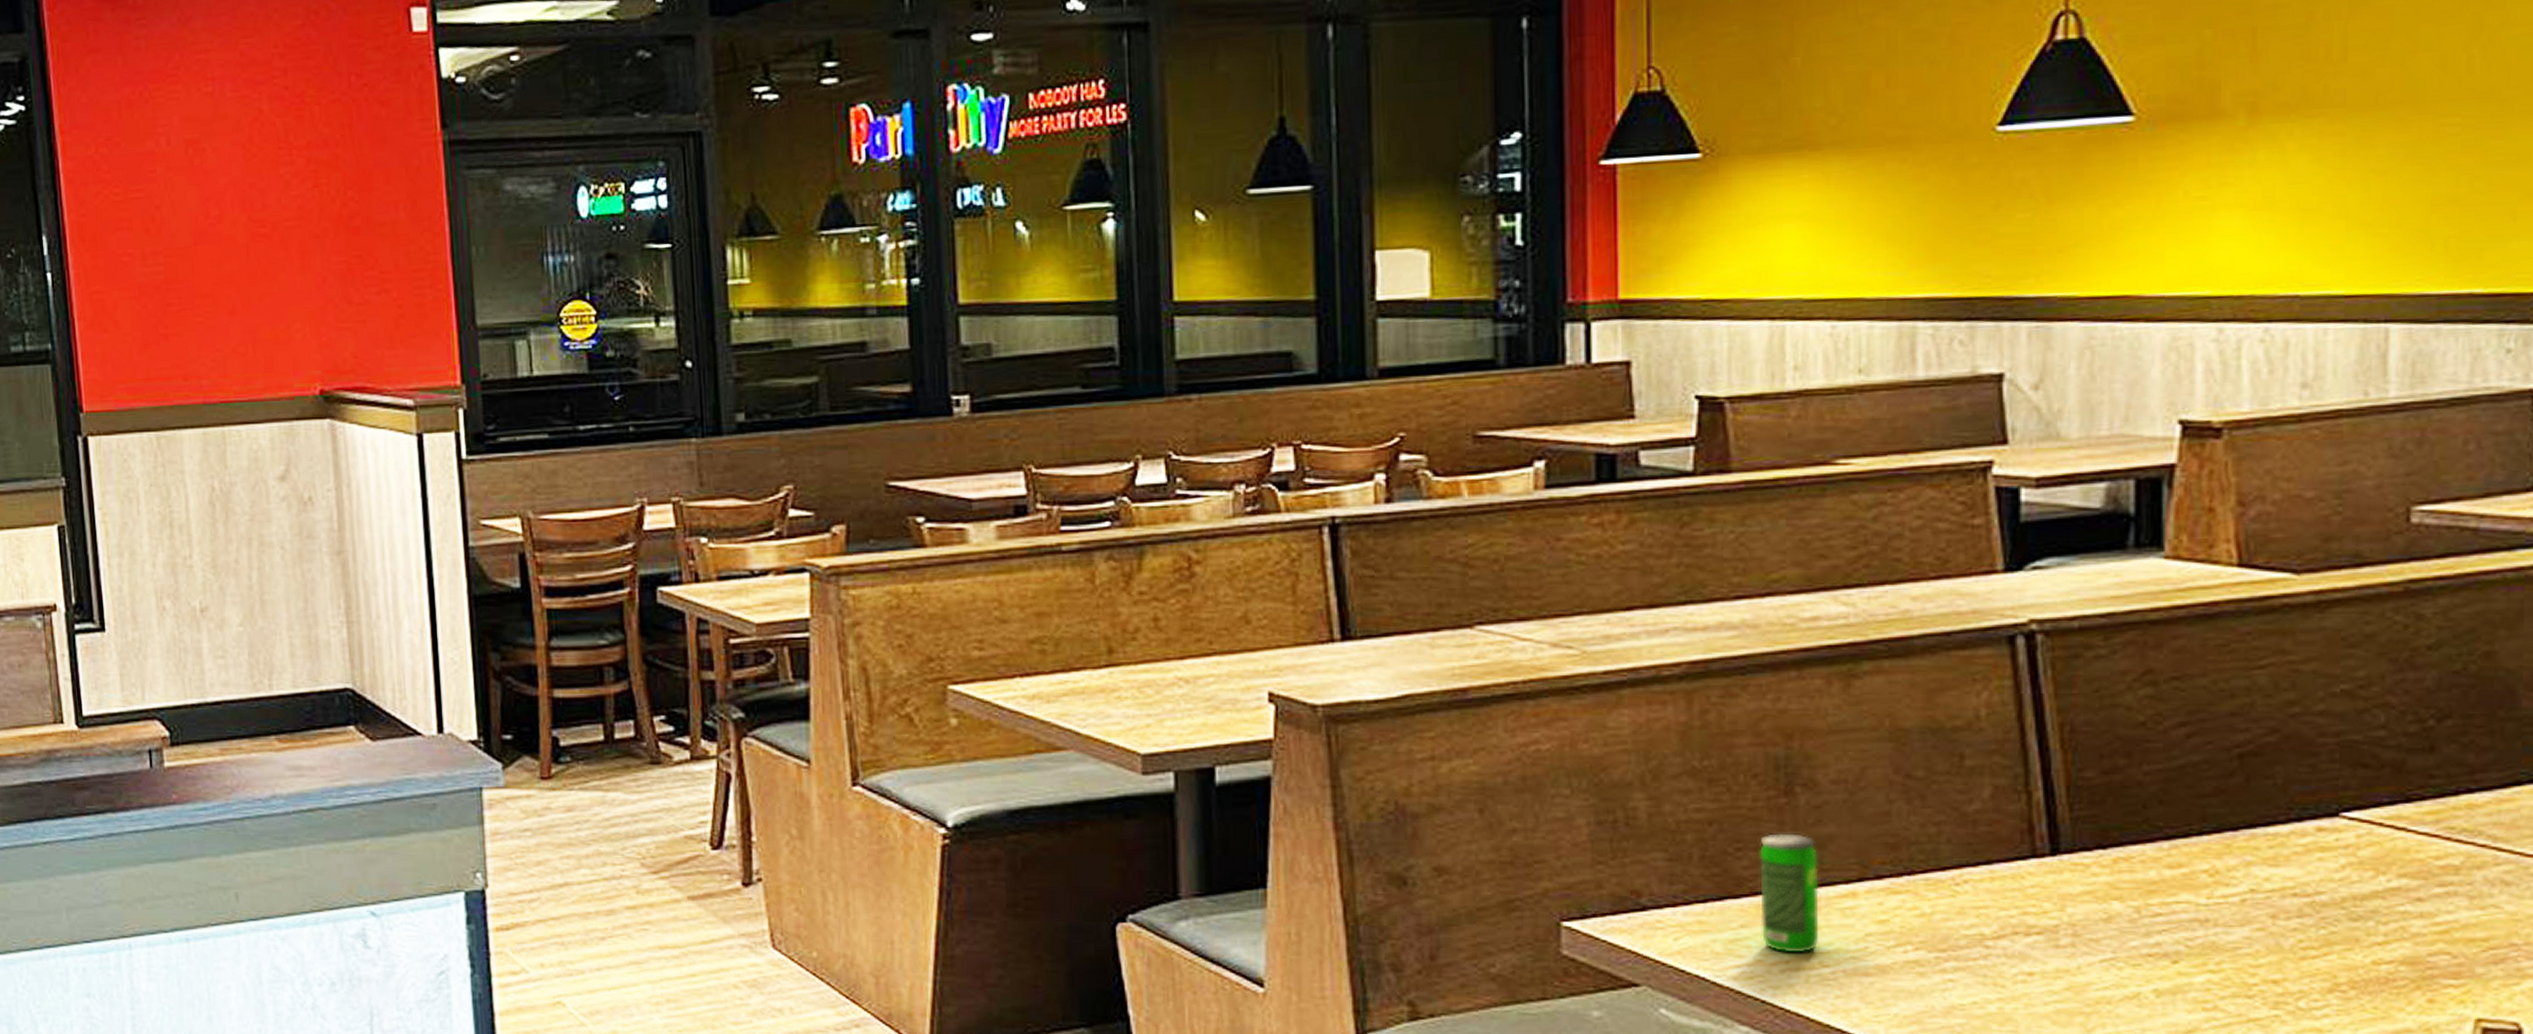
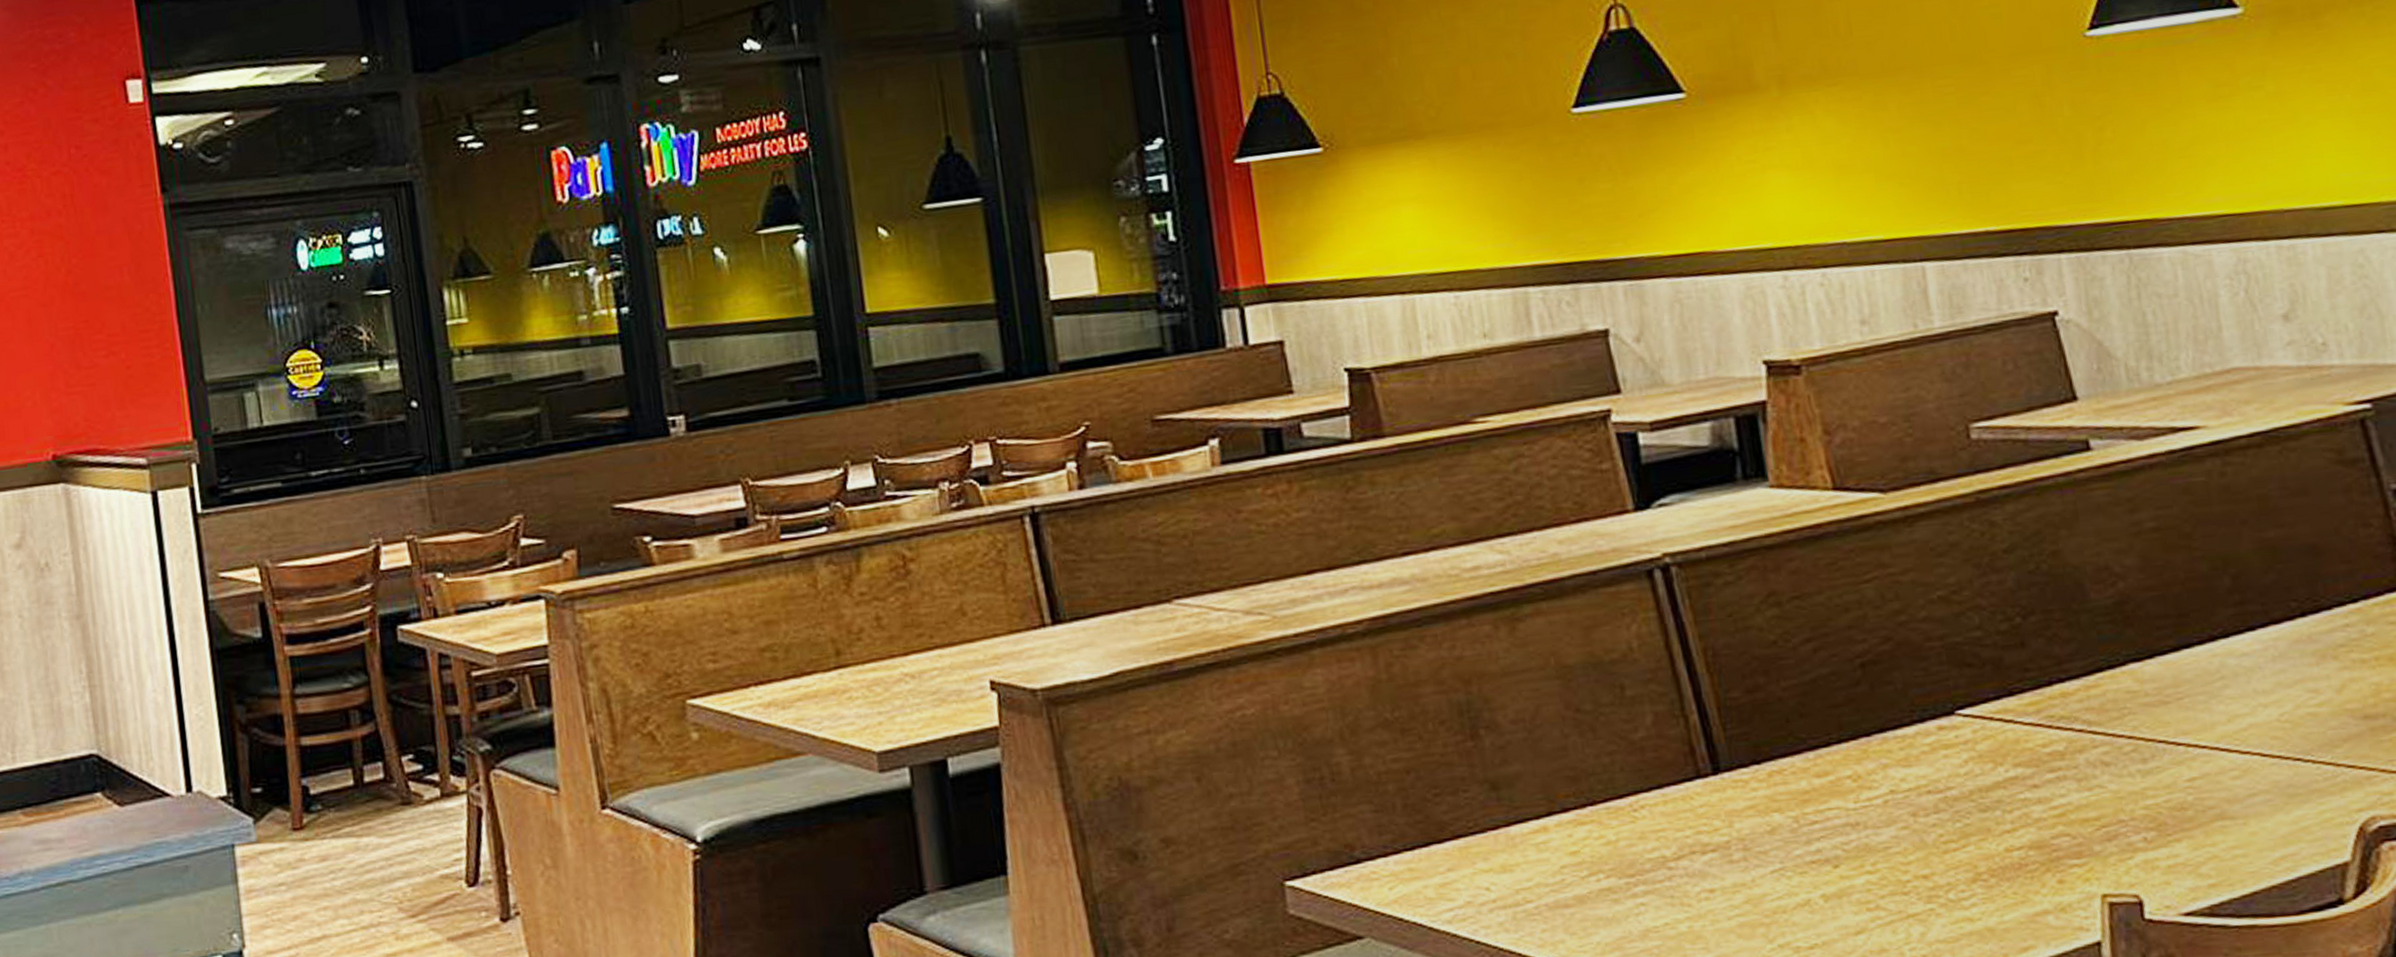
beverage can: present [1760,833,1820,953] -> none [1455,775,1521,892]

